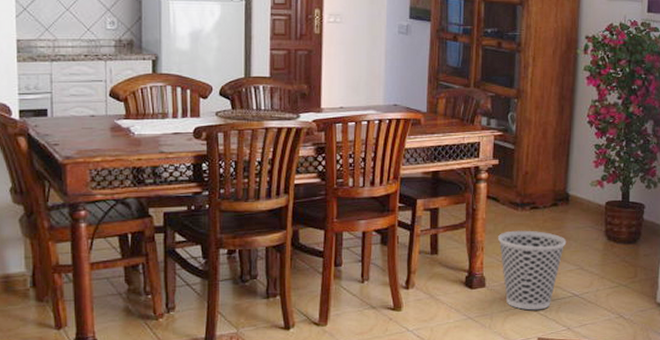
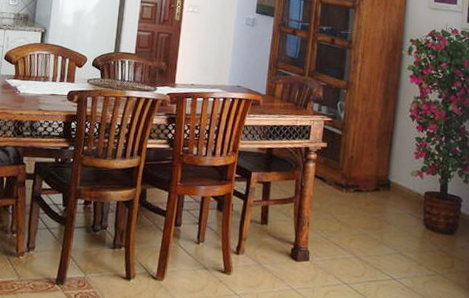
wastebasket: present [498,230,567,310] -> none [323,210,387,289]

